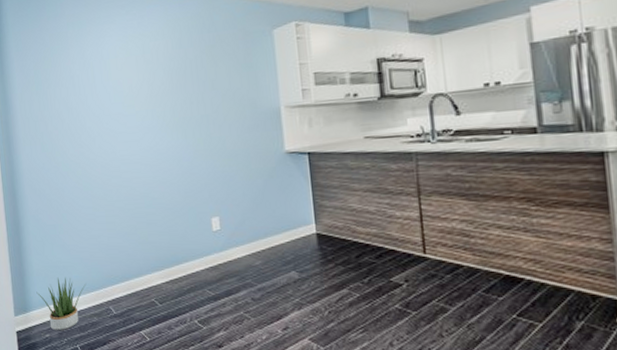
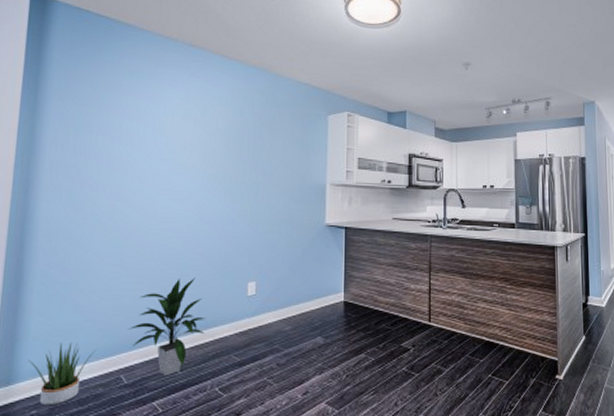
indoor plant: none [109,215,178,309] -> present [128,277,206,377]

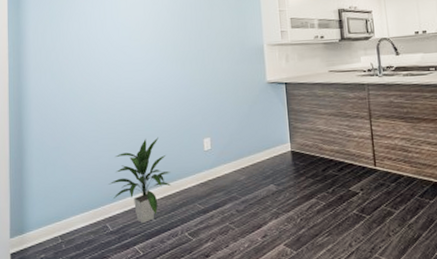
potted plant: present [28,342,97,406] -> none [34,197,85,251]

